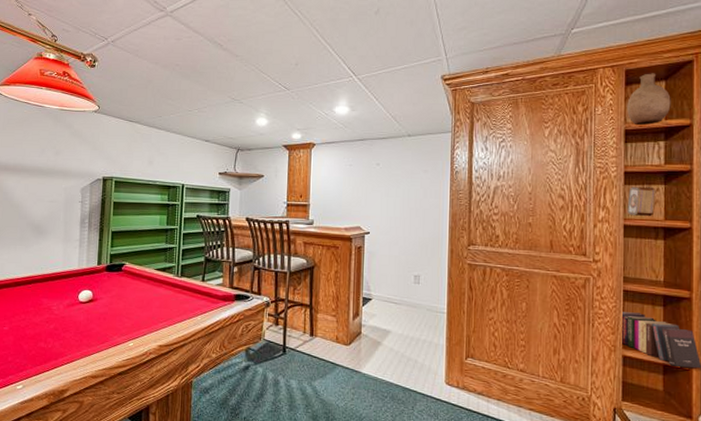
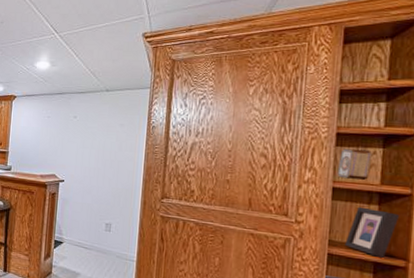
decorative vase: present [627,73,671,126] -> none [343,31,397,86]
picture frame: none [638,242,681,290] -> present [345,206,399,258]

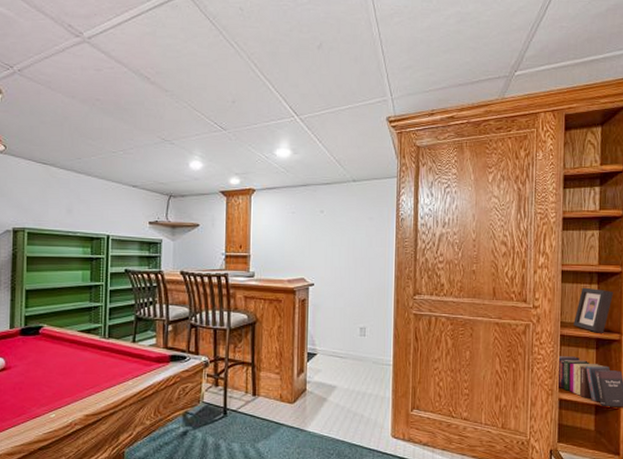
decorative box: present [337,148,373,181] -> none [564,232,592,262]

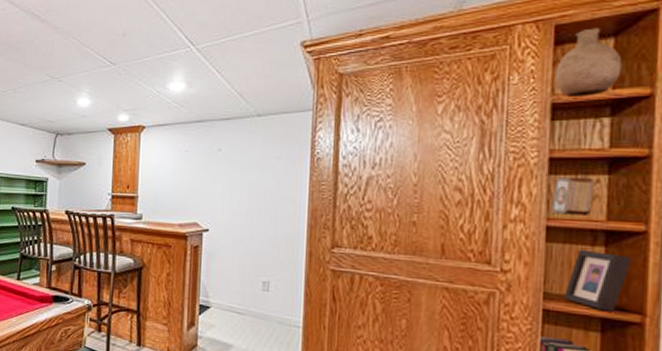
decorative box: none [564,232,592,262] -> present [551,177,596,217]
decorative vase: none [566,118,606,171] -> present [555,28,623,98]

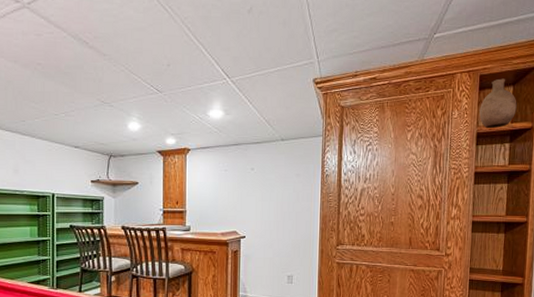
decorative box: present [551,177,596,217] -> none [475,186,501,213]
picture frame: present [564,249,631,312] -> none [481,236,518,278]

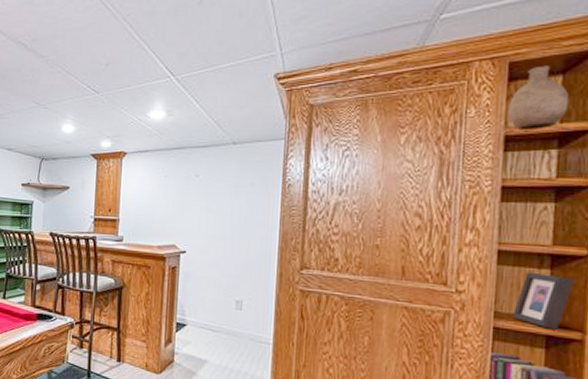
picture frame: none [481,236,518,278] -> present [513,271,574,330]

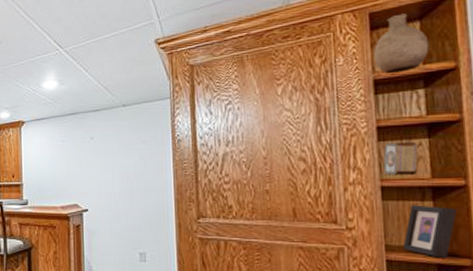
decorative box: none [502,204,544,242] -> present [383,142,419,176]

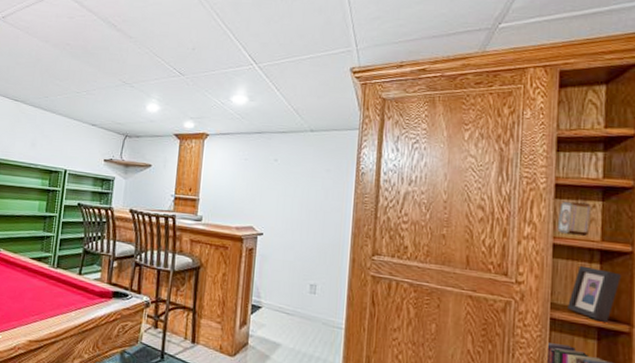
decorative vase: present [374,13,429,74] -> none [560,75,612,134]

